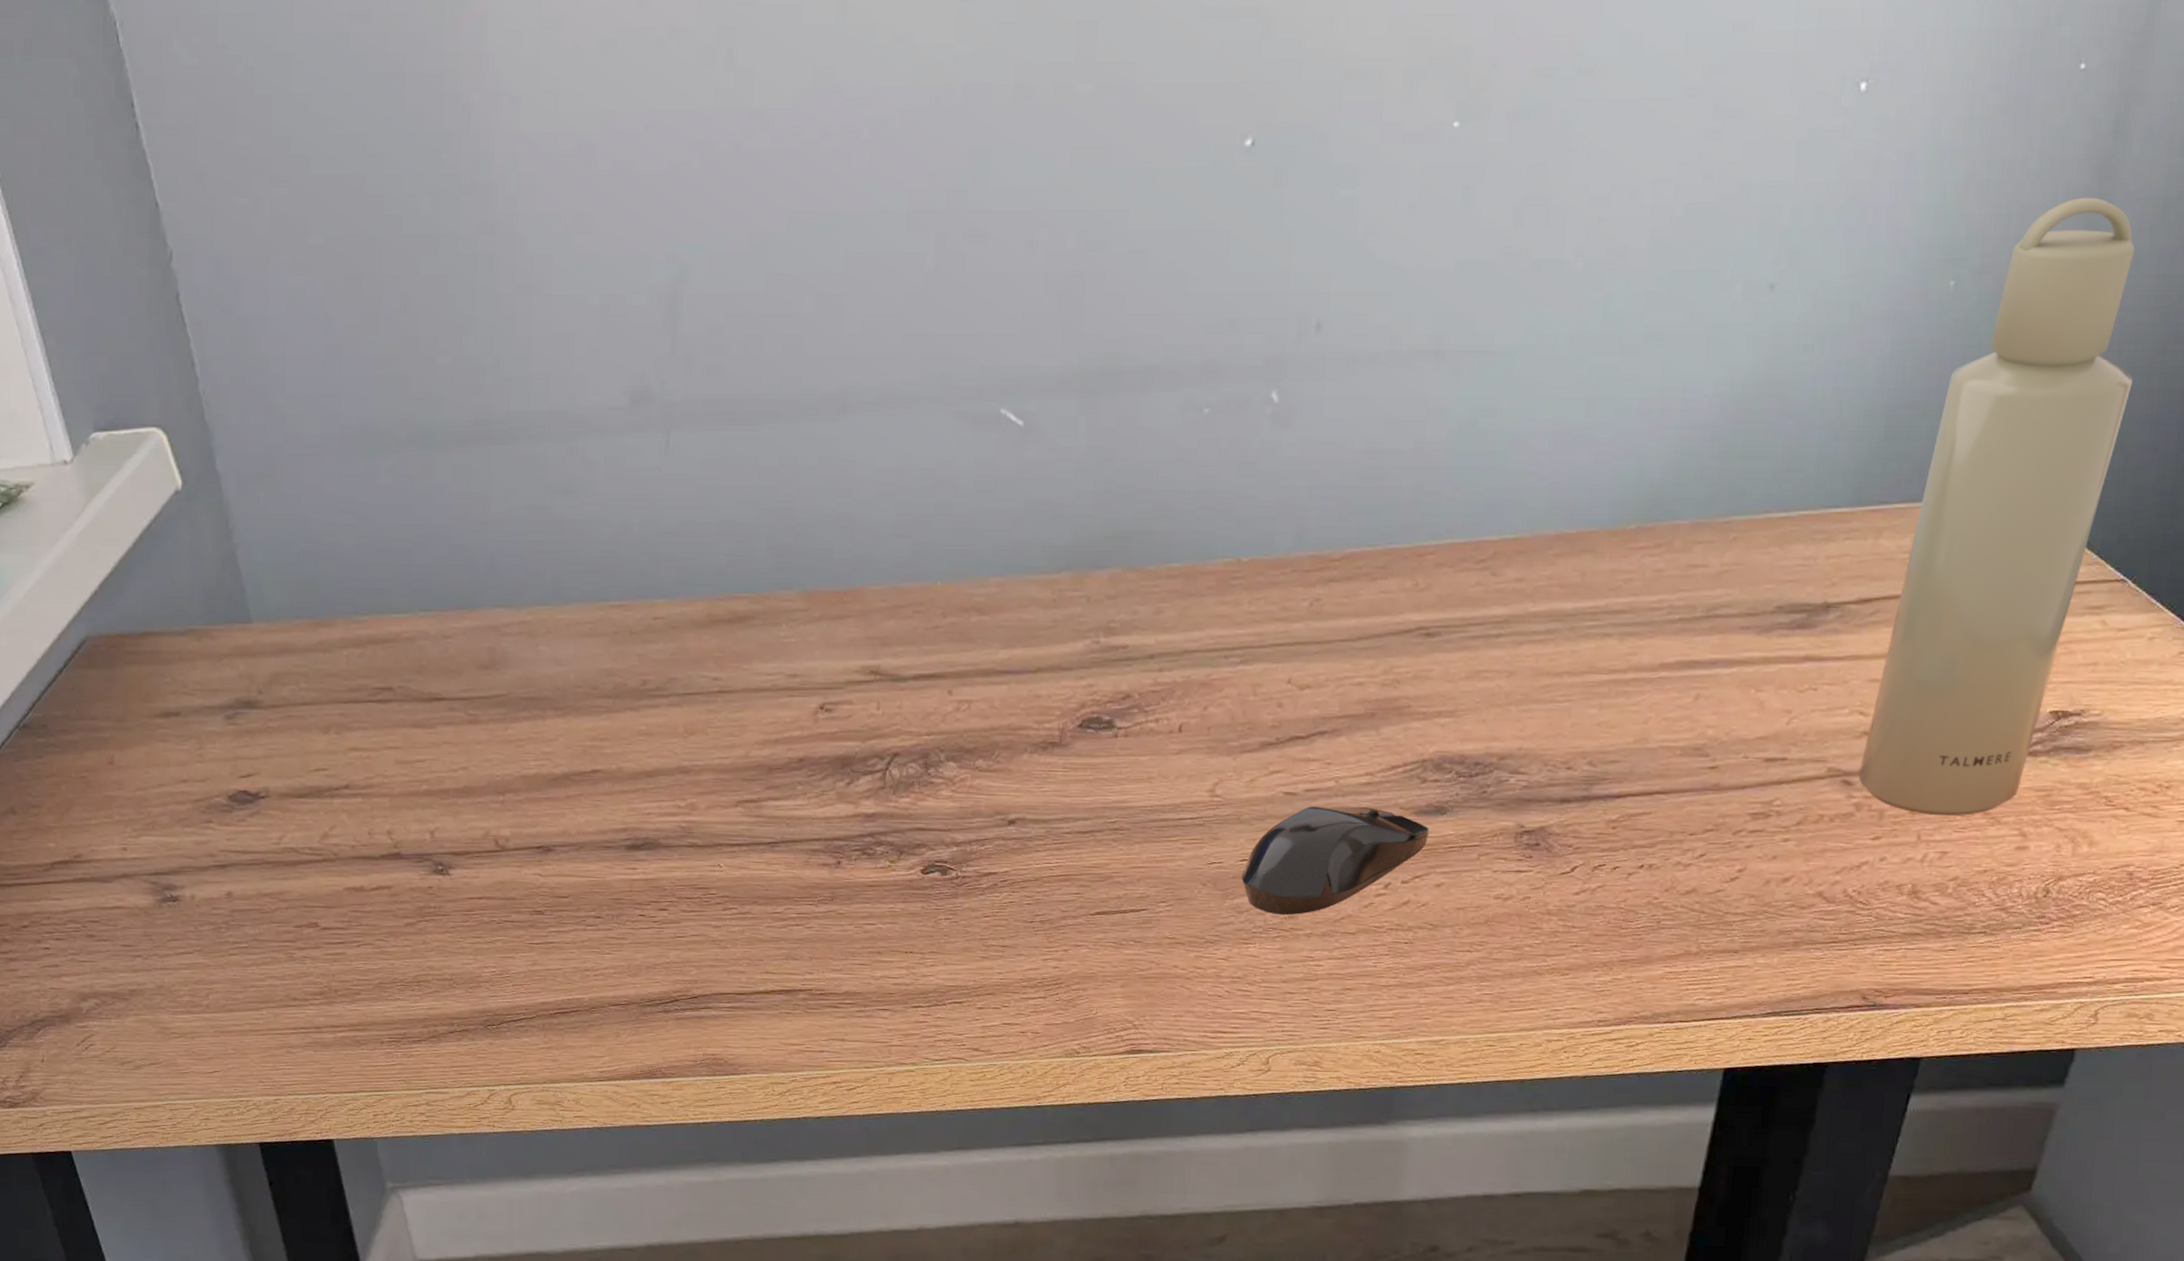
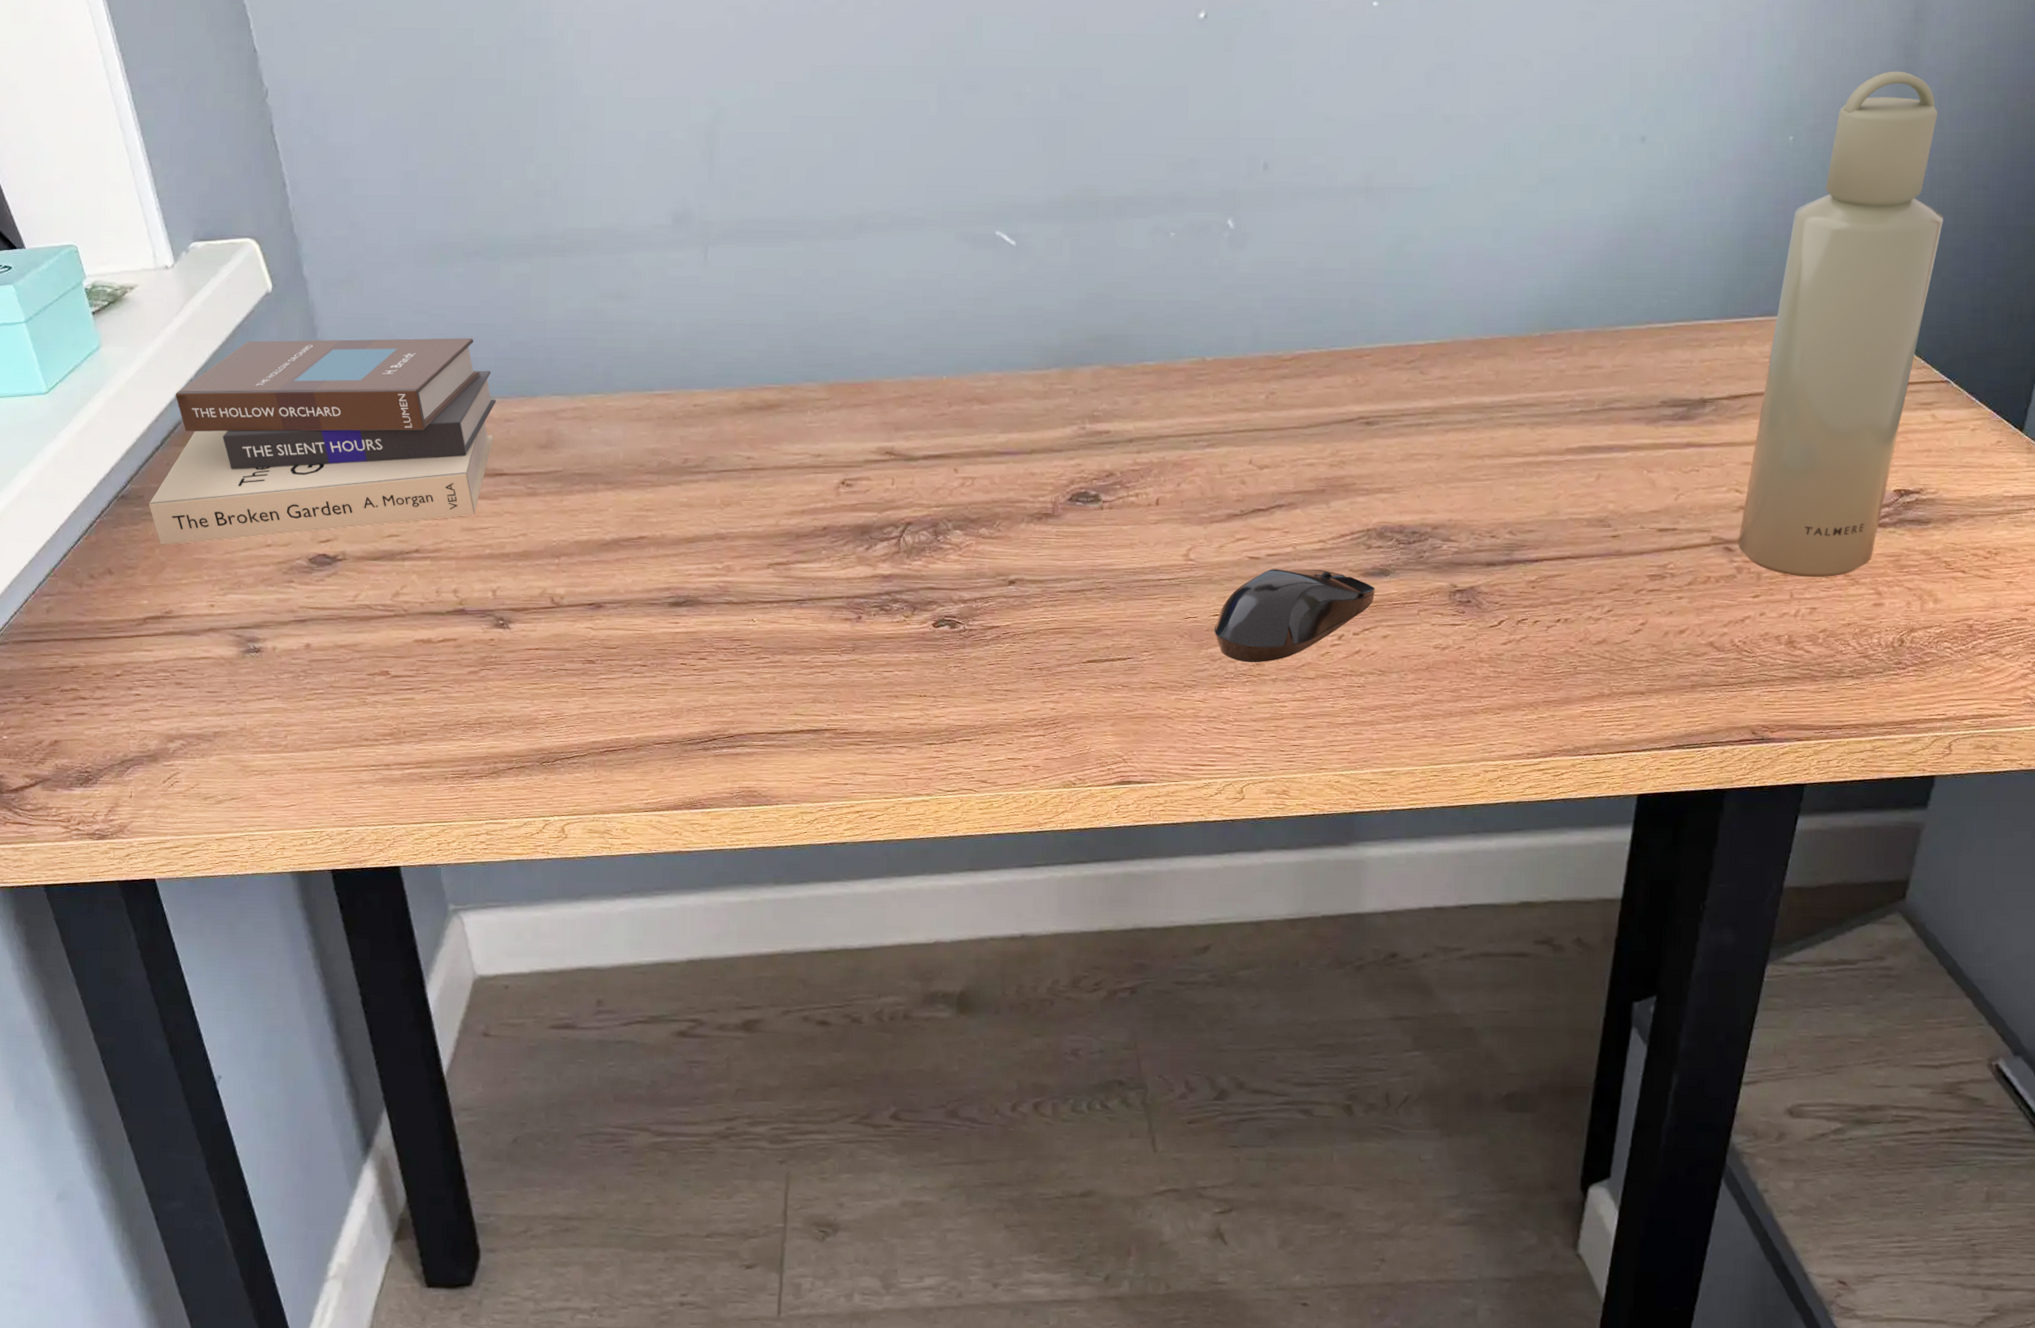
books: none [53,541,432,781] -> present [148,338,496,545]

